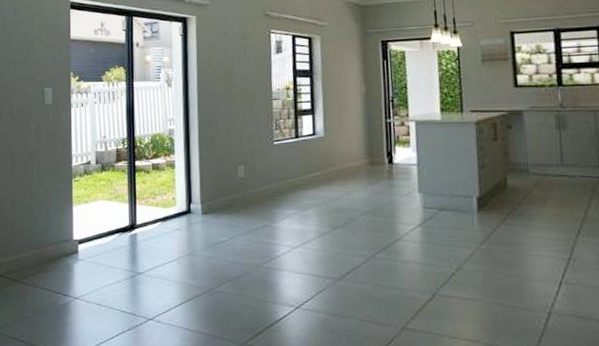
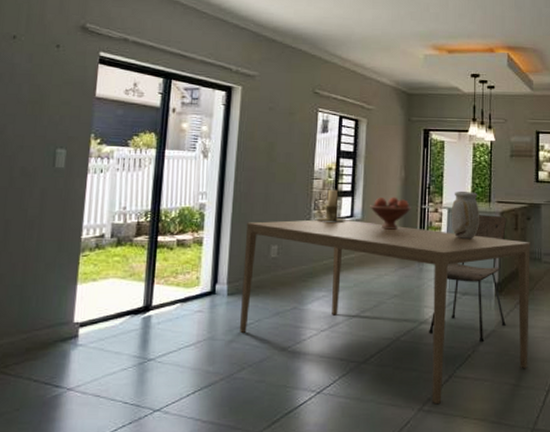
dining table: none [212,138,523,324] -> present [239,219,530,405]
candle holder: none [279,108,309,141] -> present [316,189,347,222]
fruit bowl: none [332,112,375,146] -> present [370,197,411,230]
dining chair: none [406,125,493,259] -> present [429,215,507,341]
vase: none [420,101,452,152] -> present [452,190,479,239]

